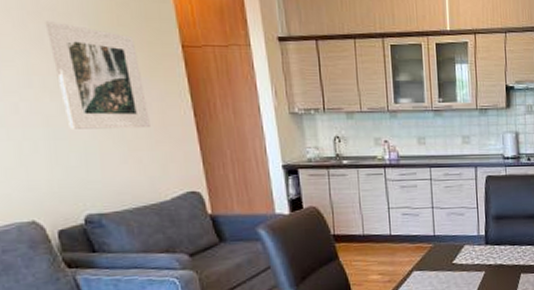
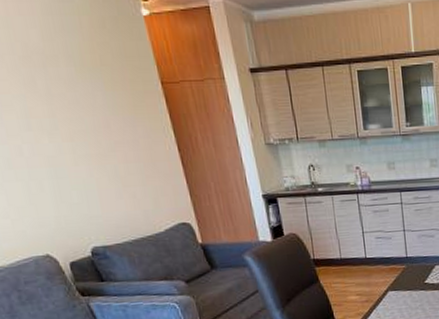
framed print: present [44,21,150,129] -> none [35,65,140,168]

